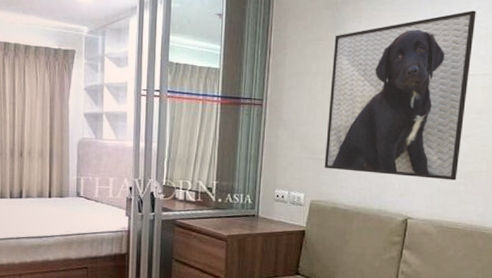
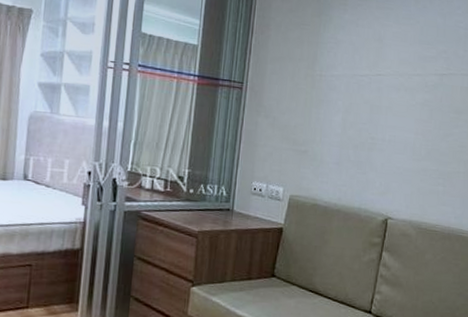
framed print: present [324,10,476,180] -> none [305,9,456,181]

